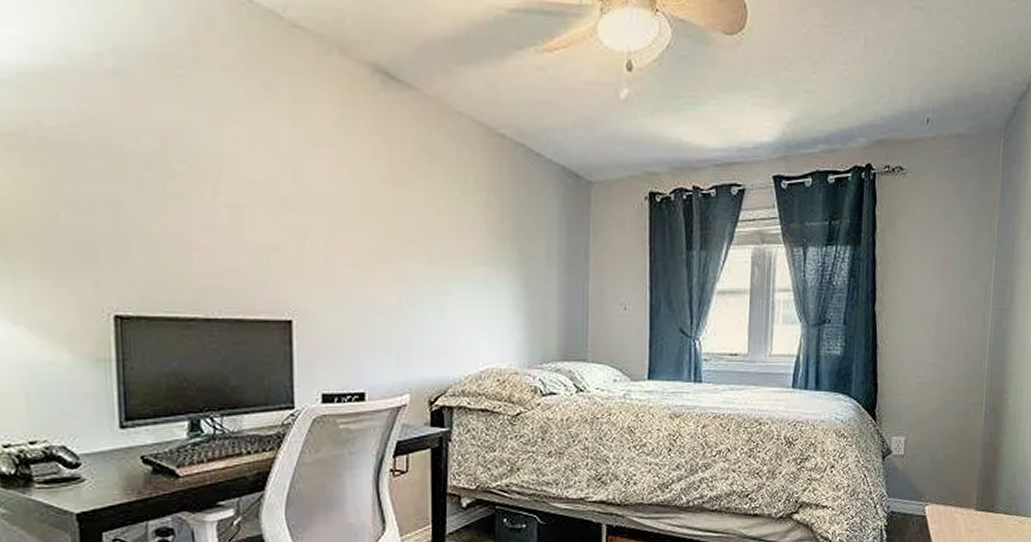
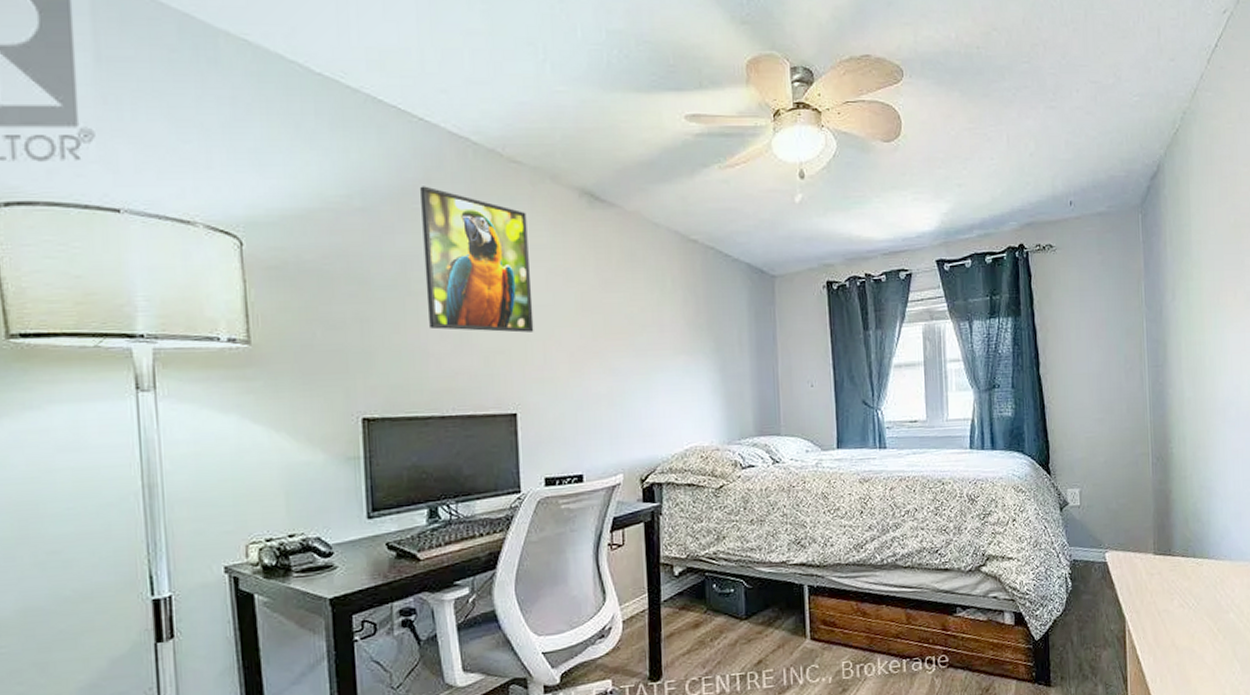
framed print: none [185,48,315,229] -> present [420,186,534,333]

